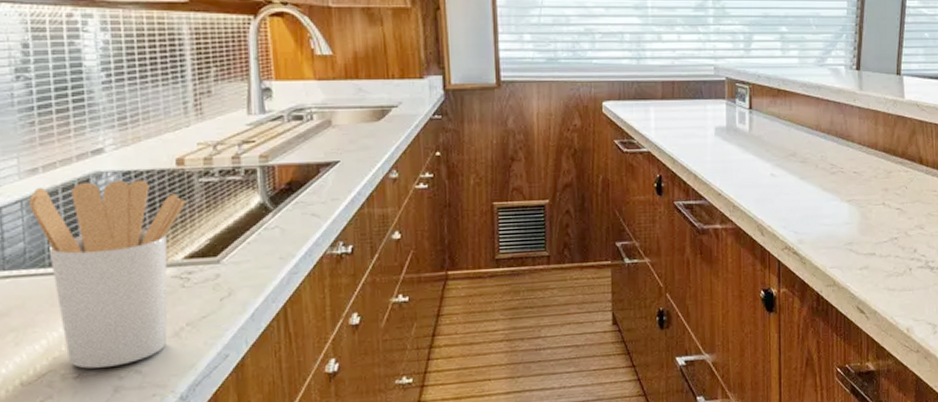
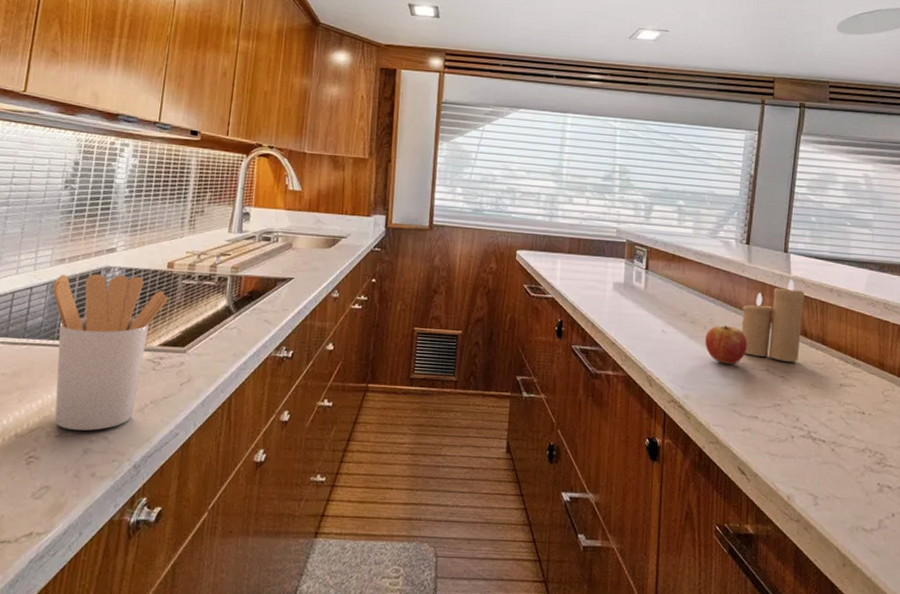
fruit: none [817,161,862,203] -> present [705,325,748,365]
candle: none [854,103,919,193] -> present [741,279,805,362]

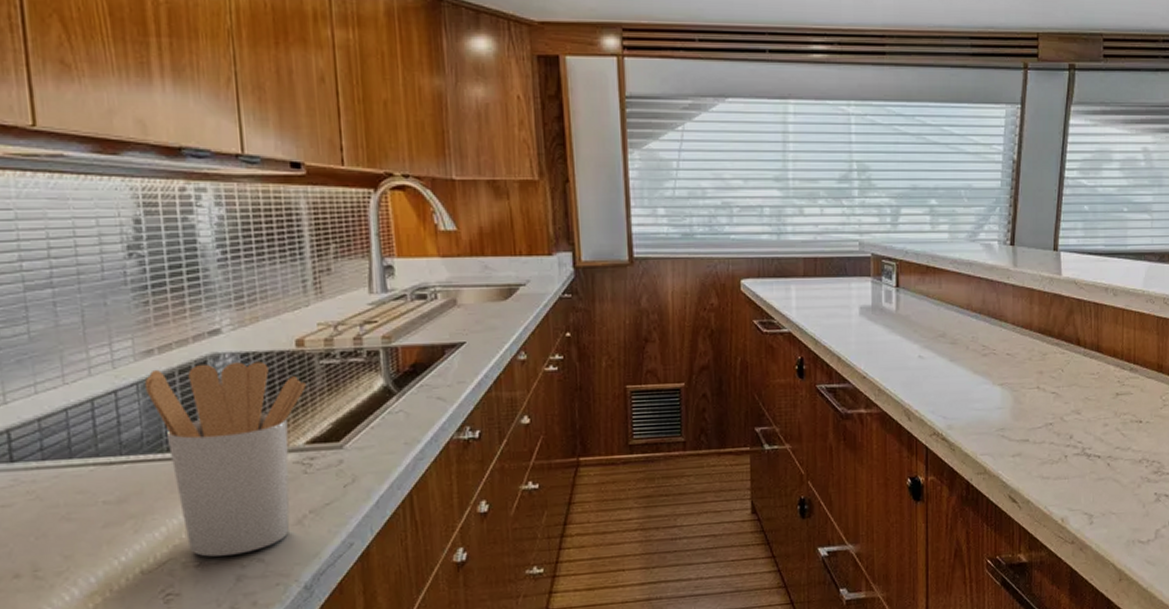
fruit: present [705,325,748,365] -> none [968,342,1016,386]
candle: present [741,279,805,362] -> none [1007,281,1077,376]

